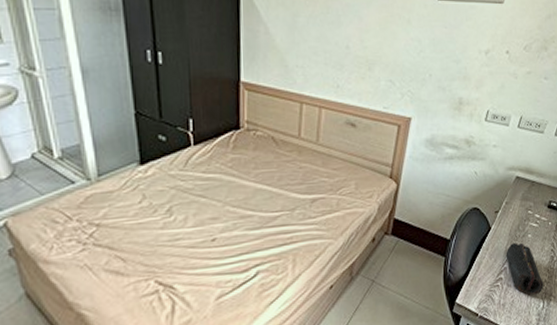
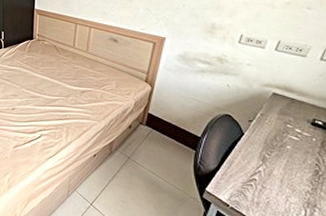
pencil case: present [506,242,544,295] -> none [260,151,306,202]

